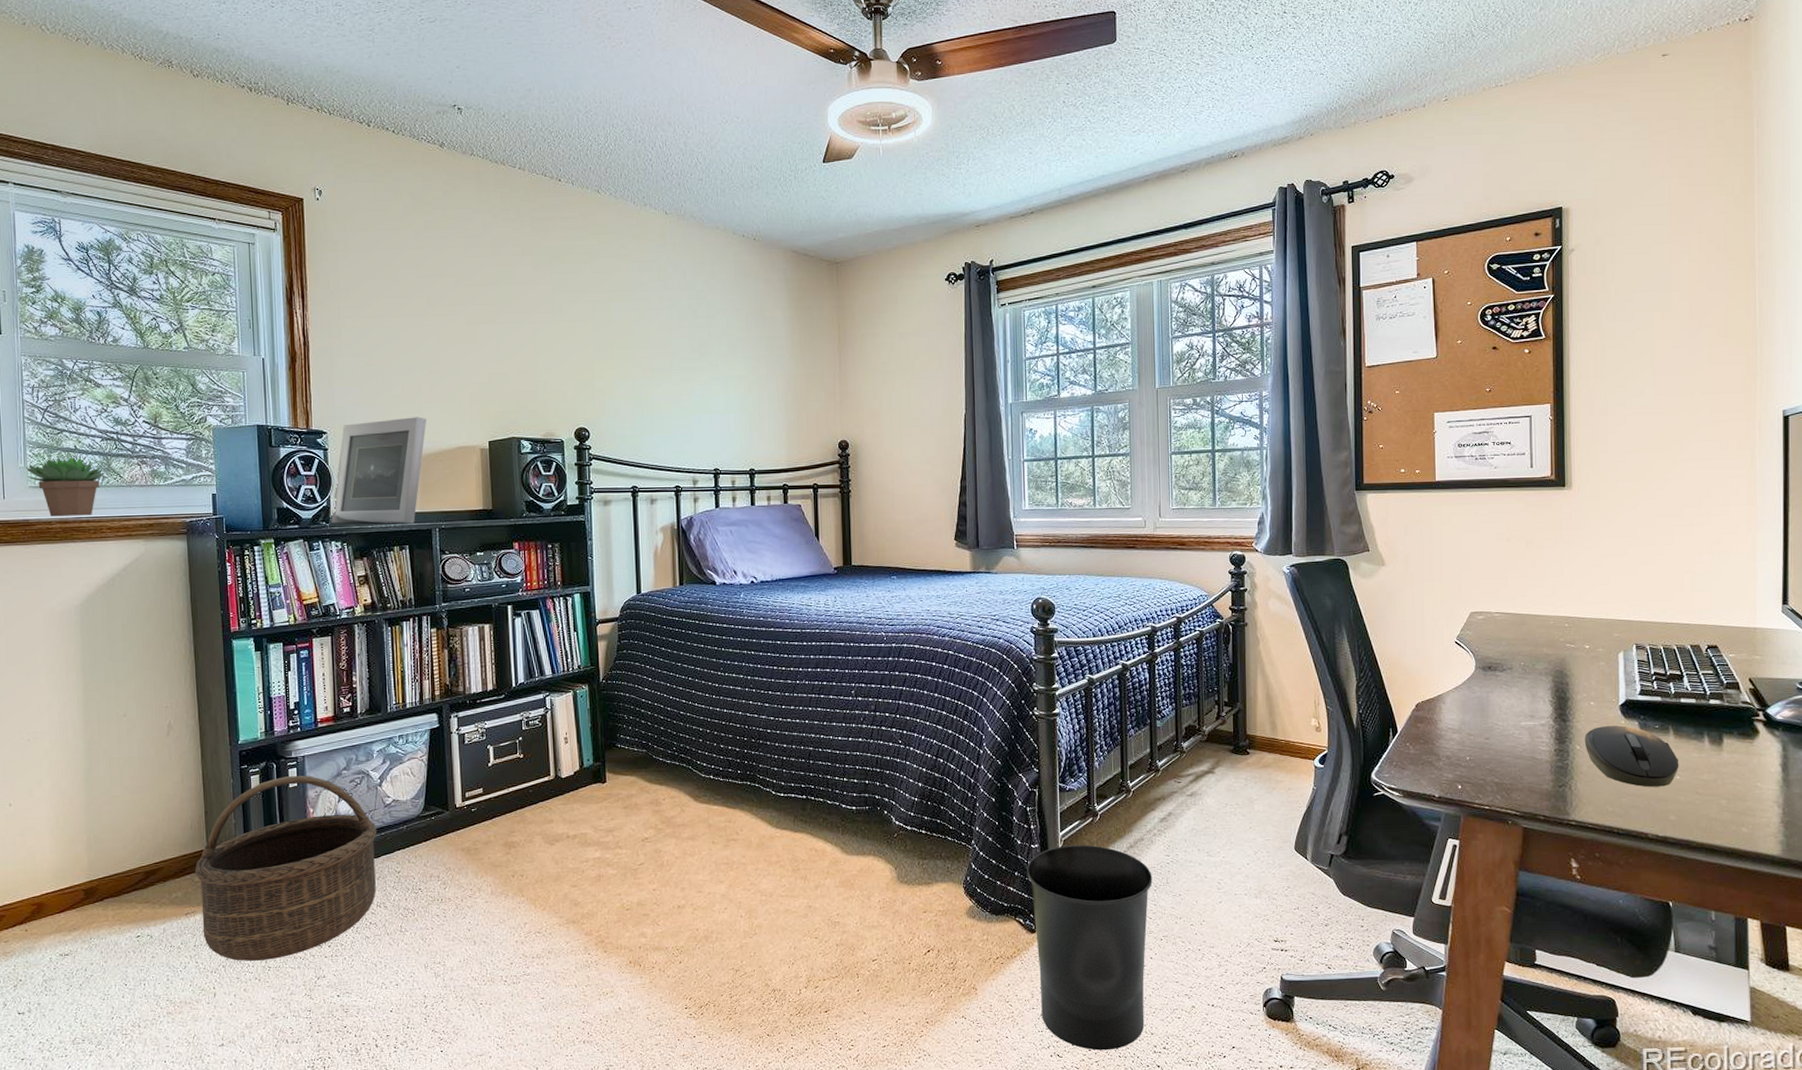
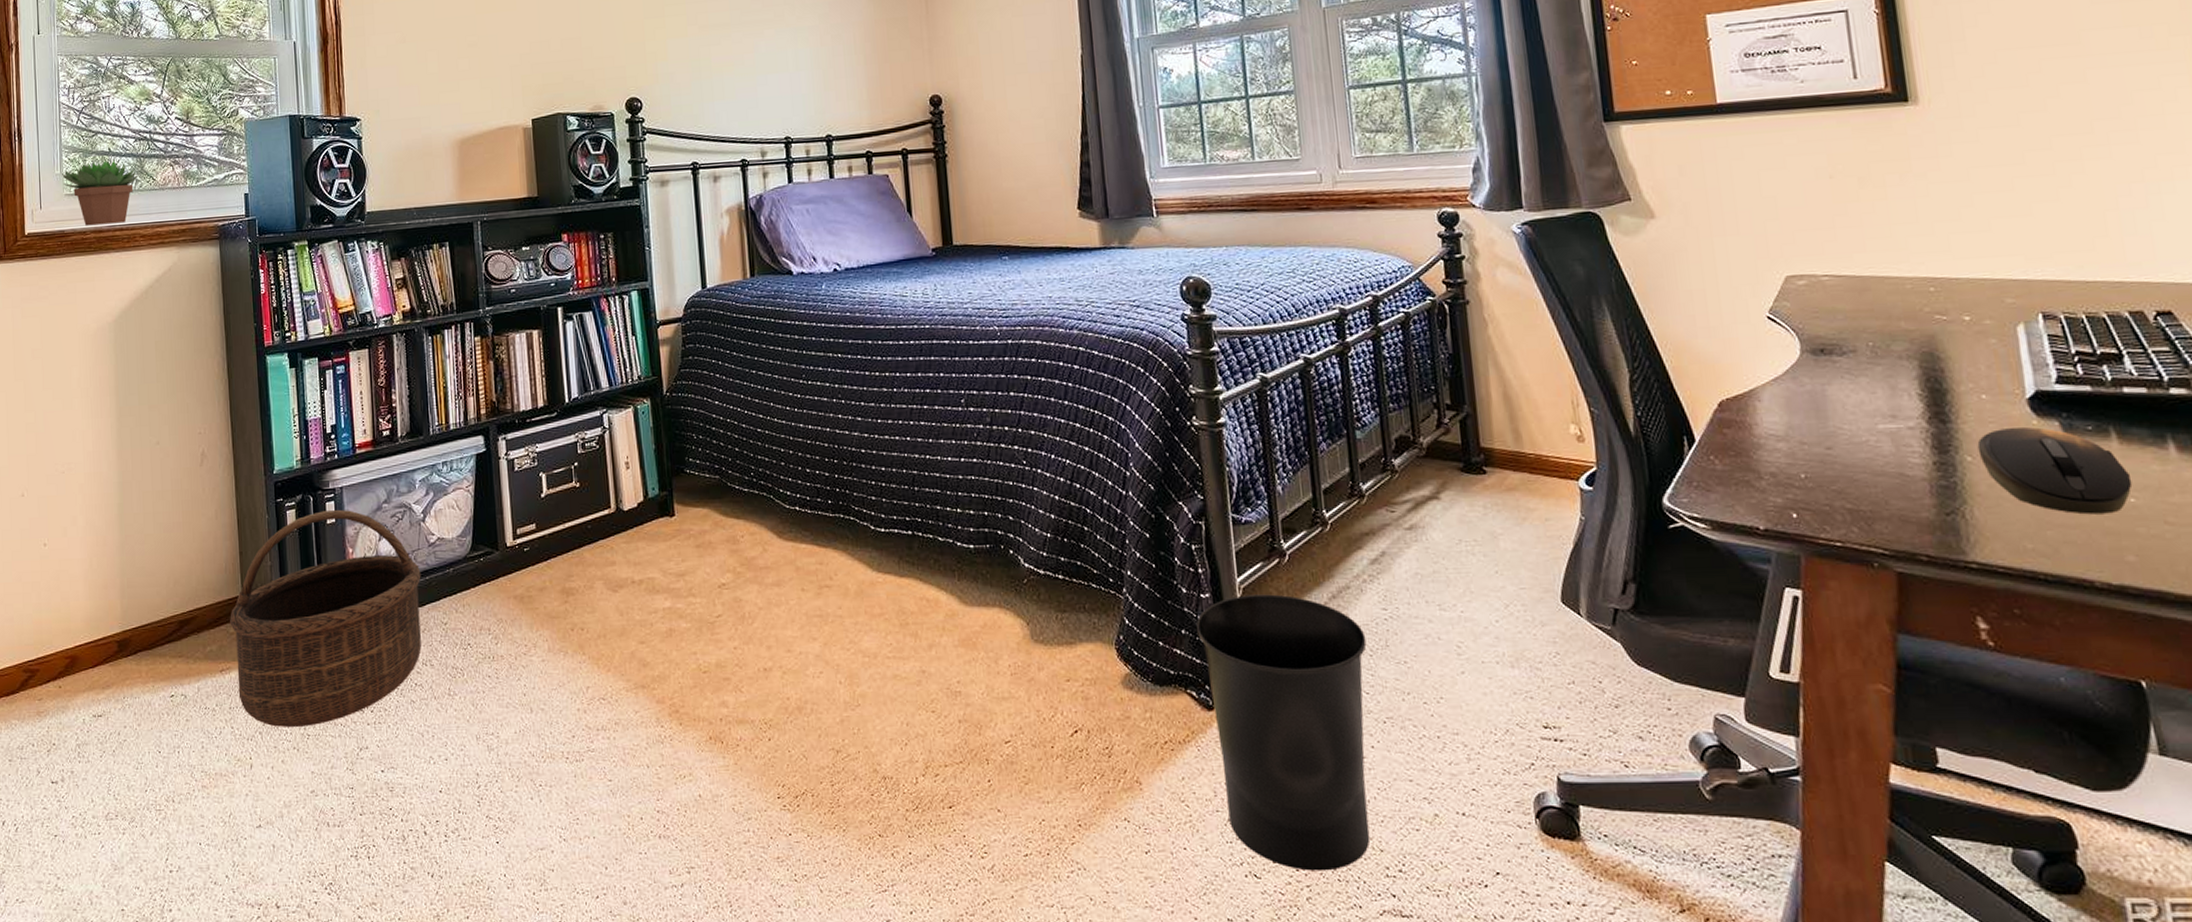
picture frame: present [331,417,427,525] -> none [366,96,465,222]

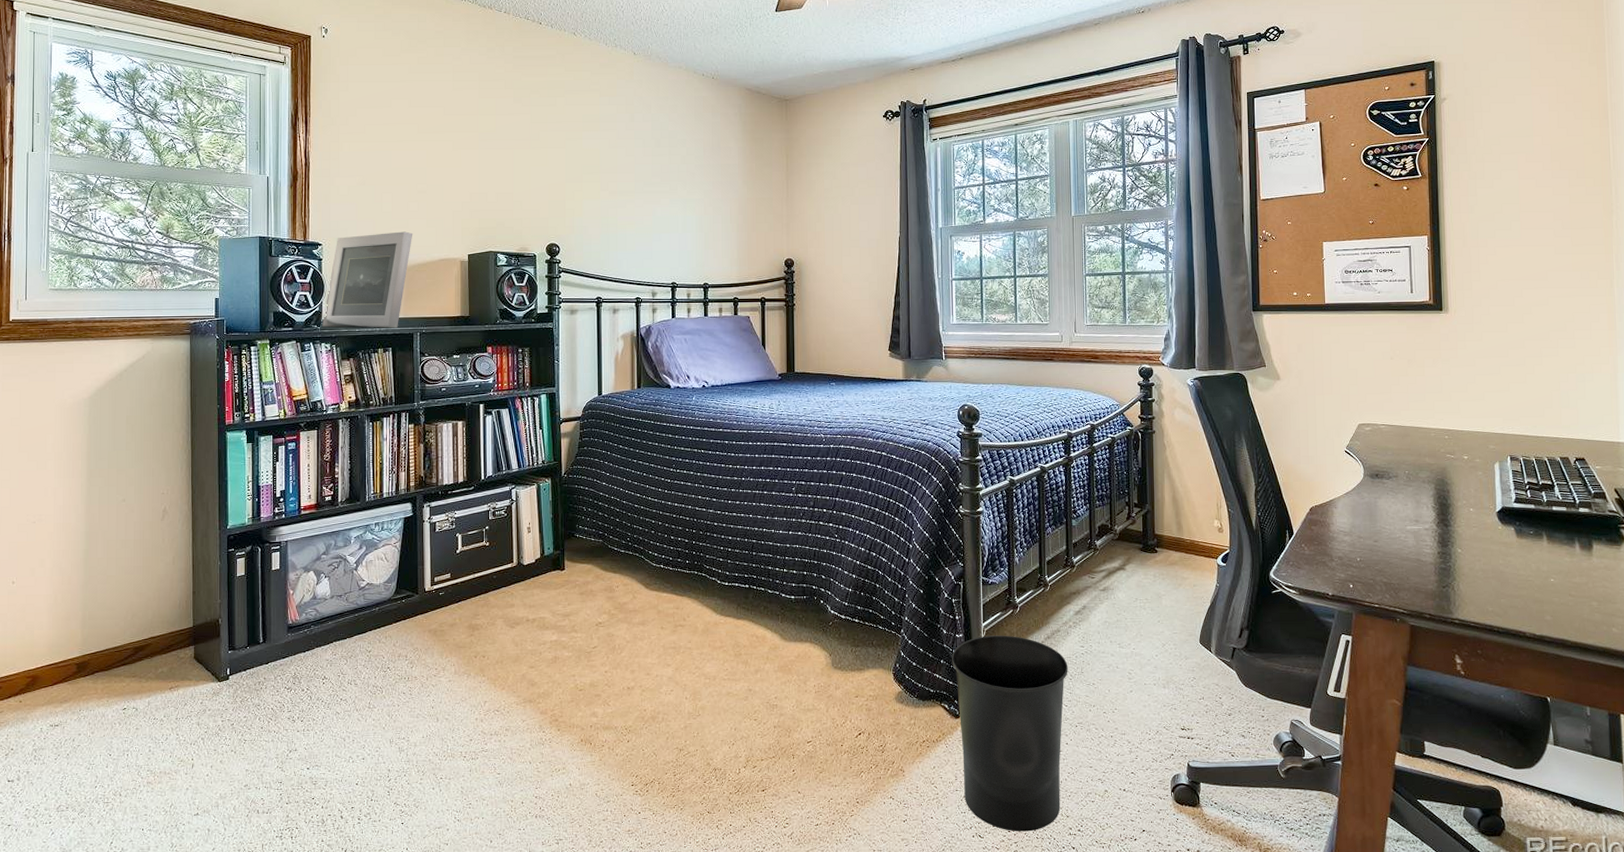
succulent plant: present [61,160,139,226] -> none [47,263,120,317]
basket: present [230,509,421,727] -> none [181,558,351,734]
picture frame: none [366,96,465,222] -> present [322,231,413,329]
computer mouse: present [1977,427,2133,515] -> none [1465,530,1553,589]

